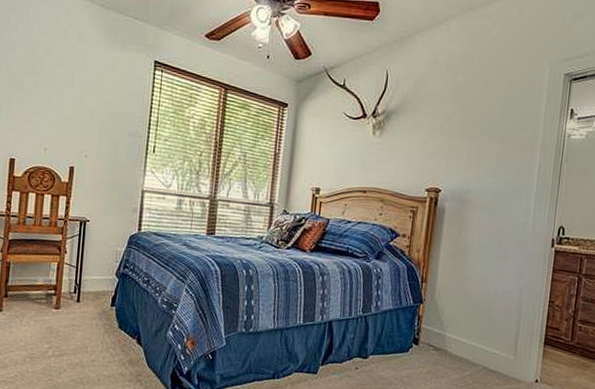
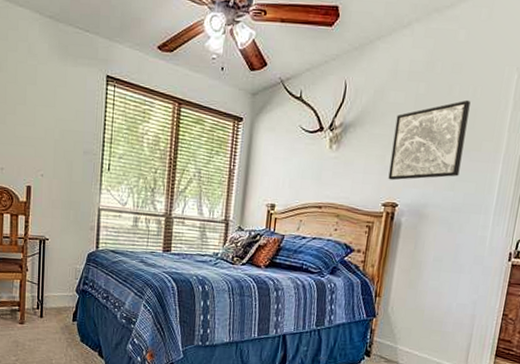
wall art: none [431,91,507,167] -> present [388,99,471,181]

